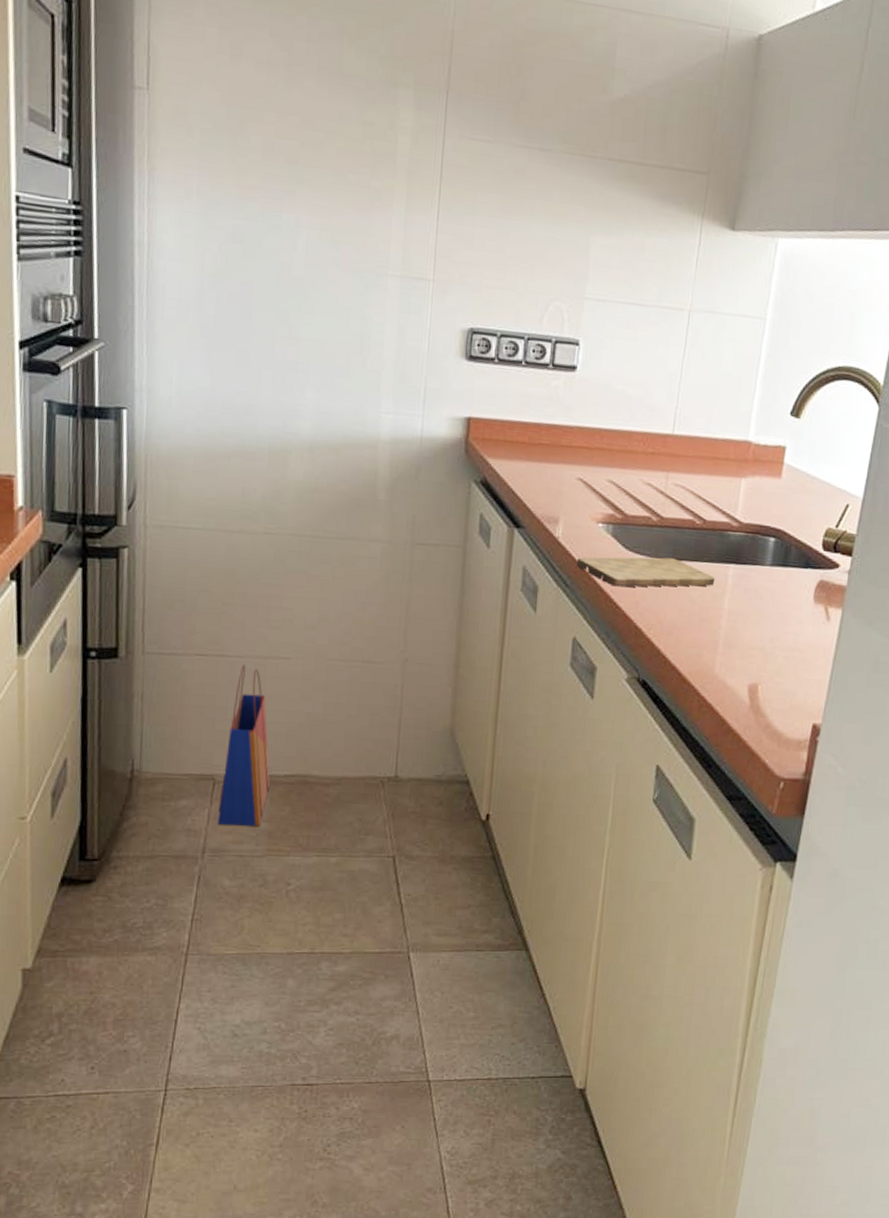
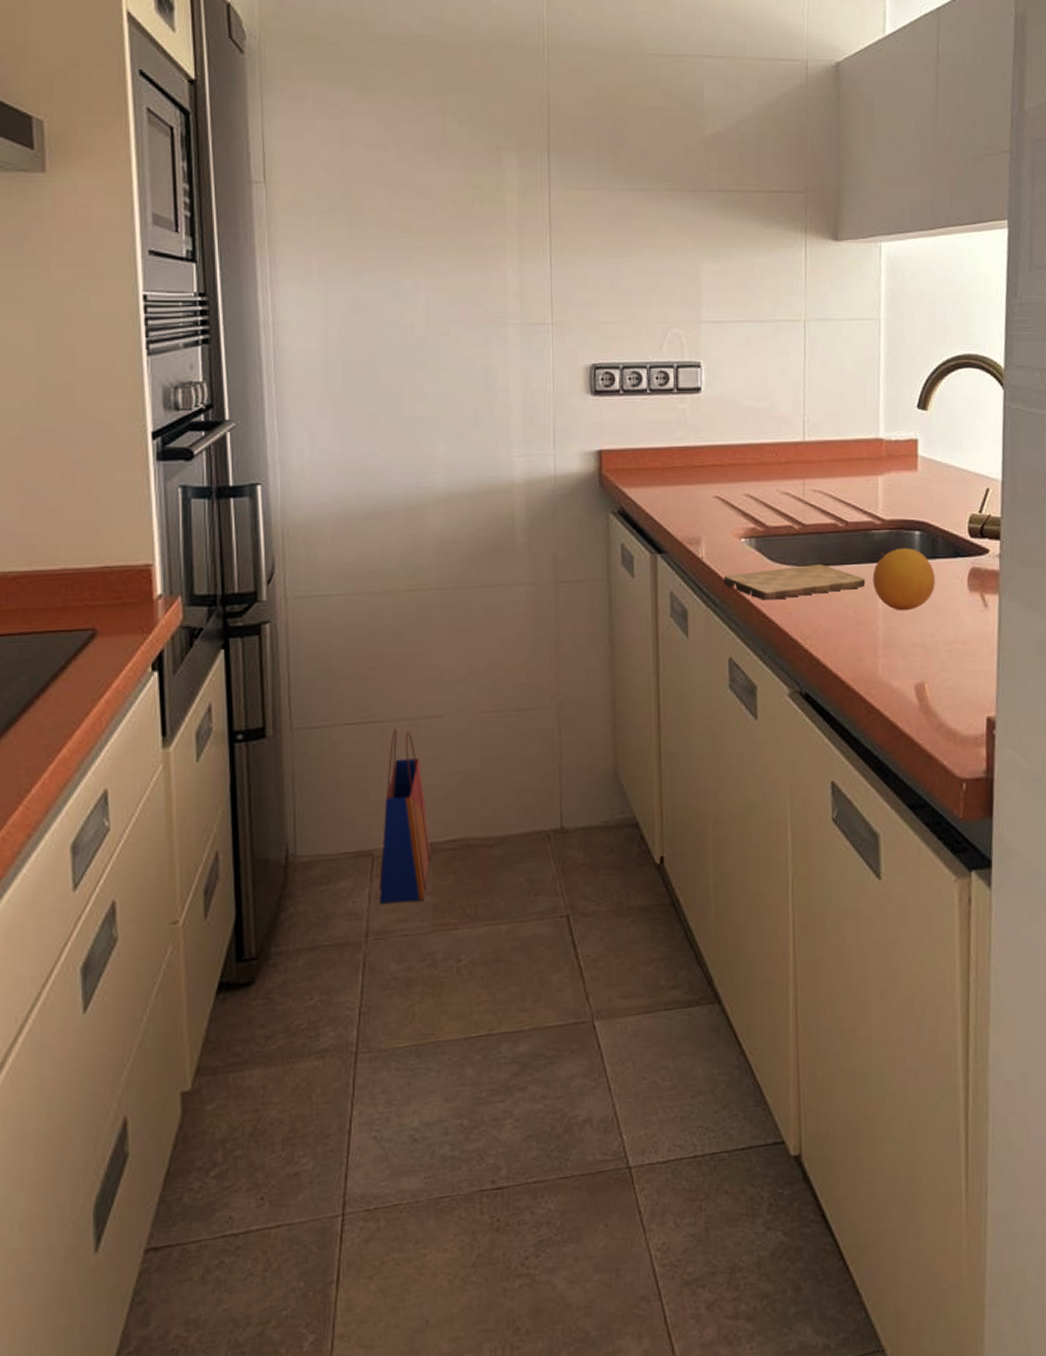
fruit: none [721,552,784,614] -> present [872,547,935,611]

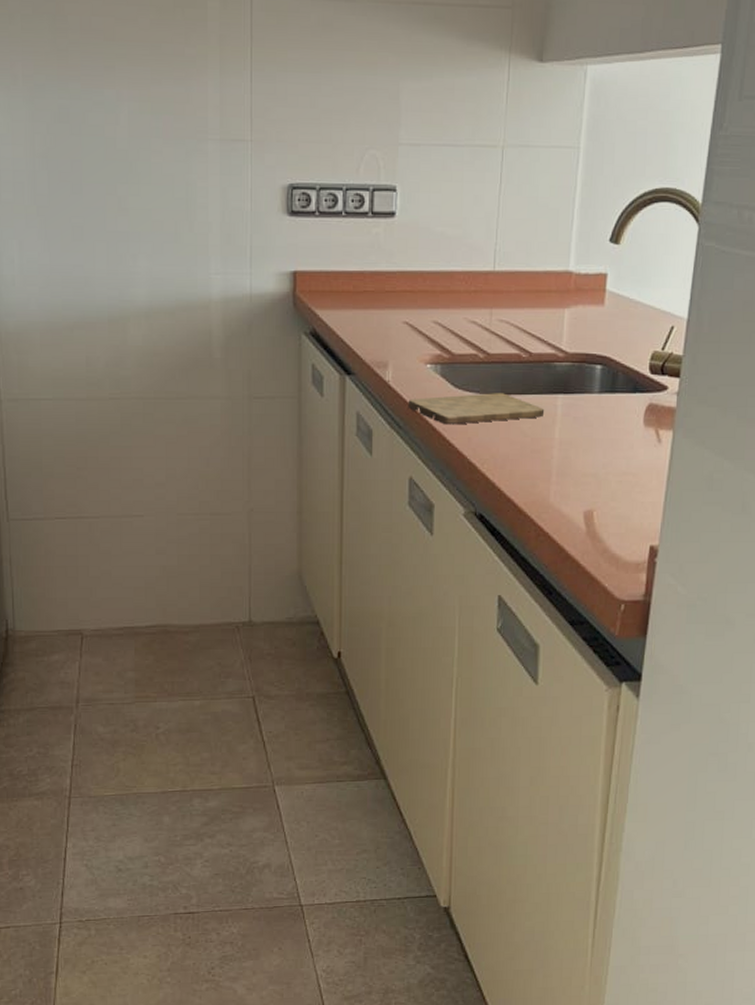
shopping bag: present [380,727,431,904] -> none [88,523,133,676]
fruit: present [872,547,935,611] -> none [551,380,612,442]

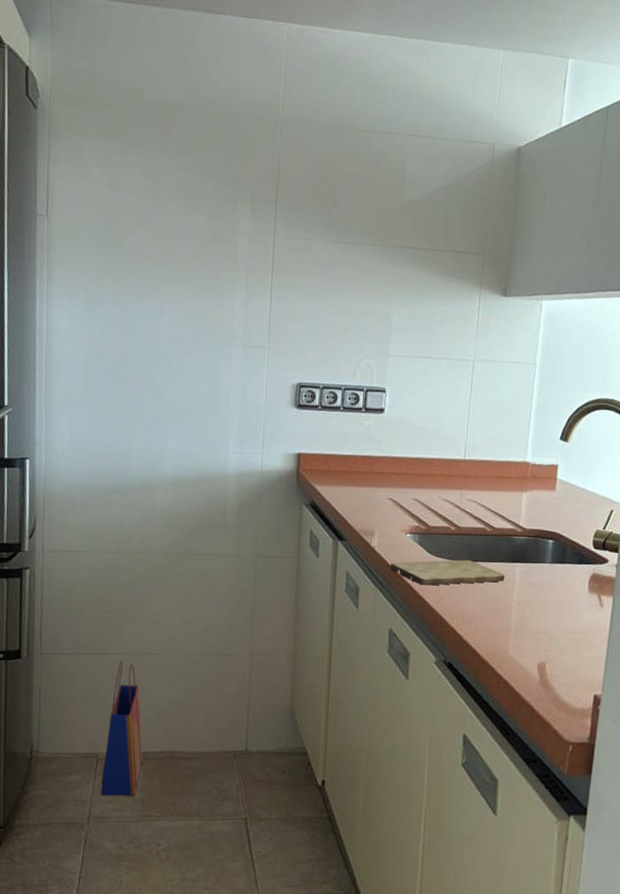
shopping bag: none [88,523,133,676] -> present [101,660,143,796]

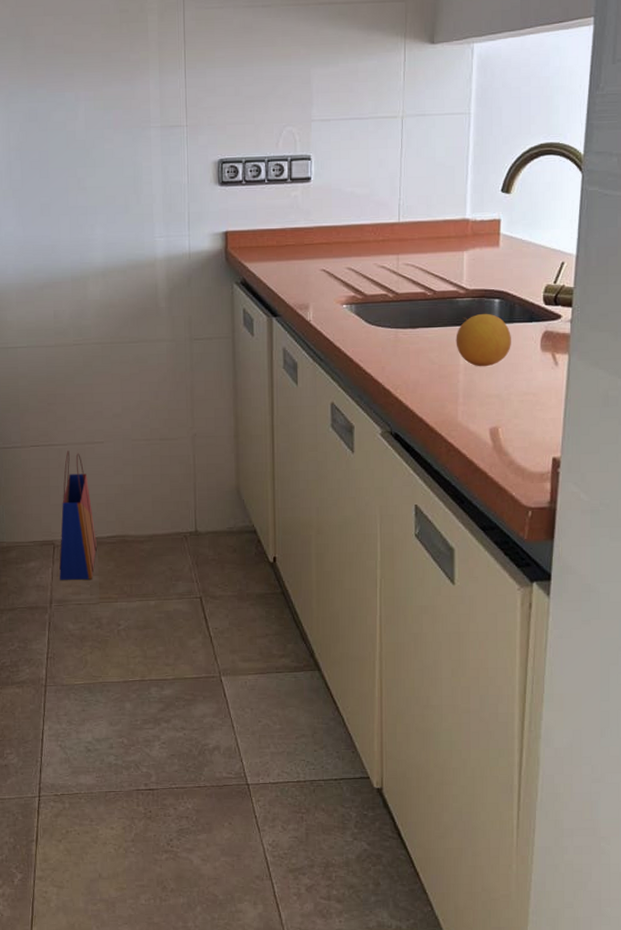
cutting board: present [390,560,505,586] -> none [327,327,450,356]
fruit: none [511,552,562,604] -> present [456,313,511,367]

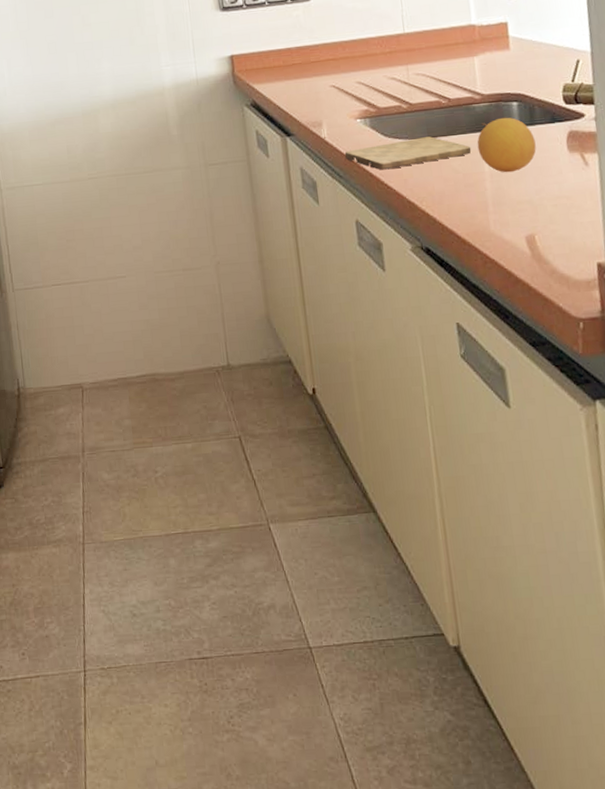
shopping bag: present [59,450,97,580] -> none [88,287,127,426]
cutting board: none [327,327,450,356] -> present [344,136,472,170]

